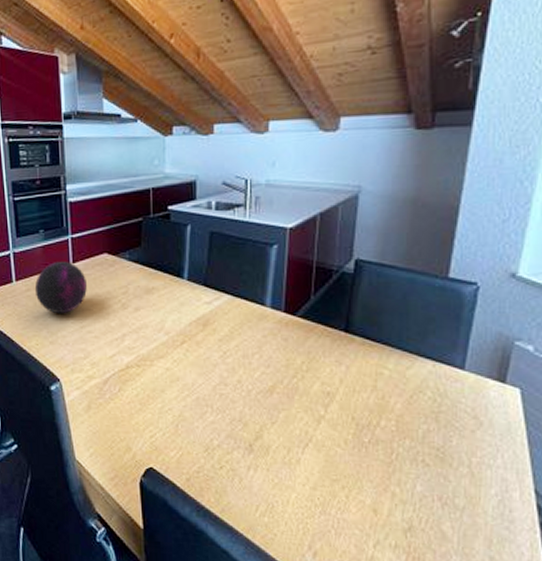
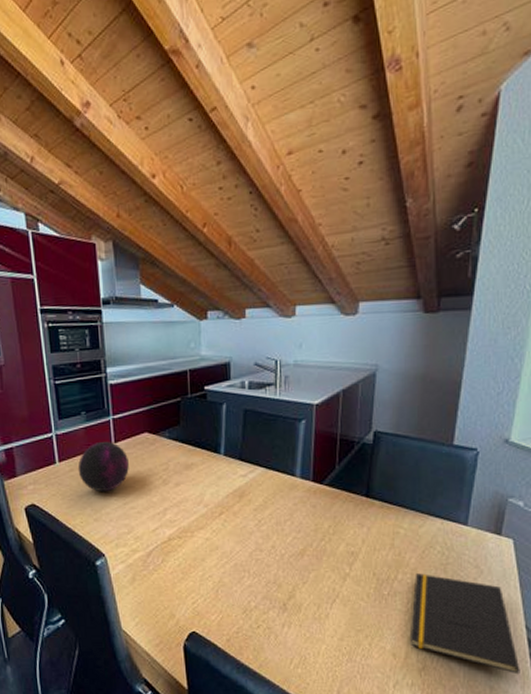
notepad: none [393,421,528,546] -> present [409,573,520,675]

